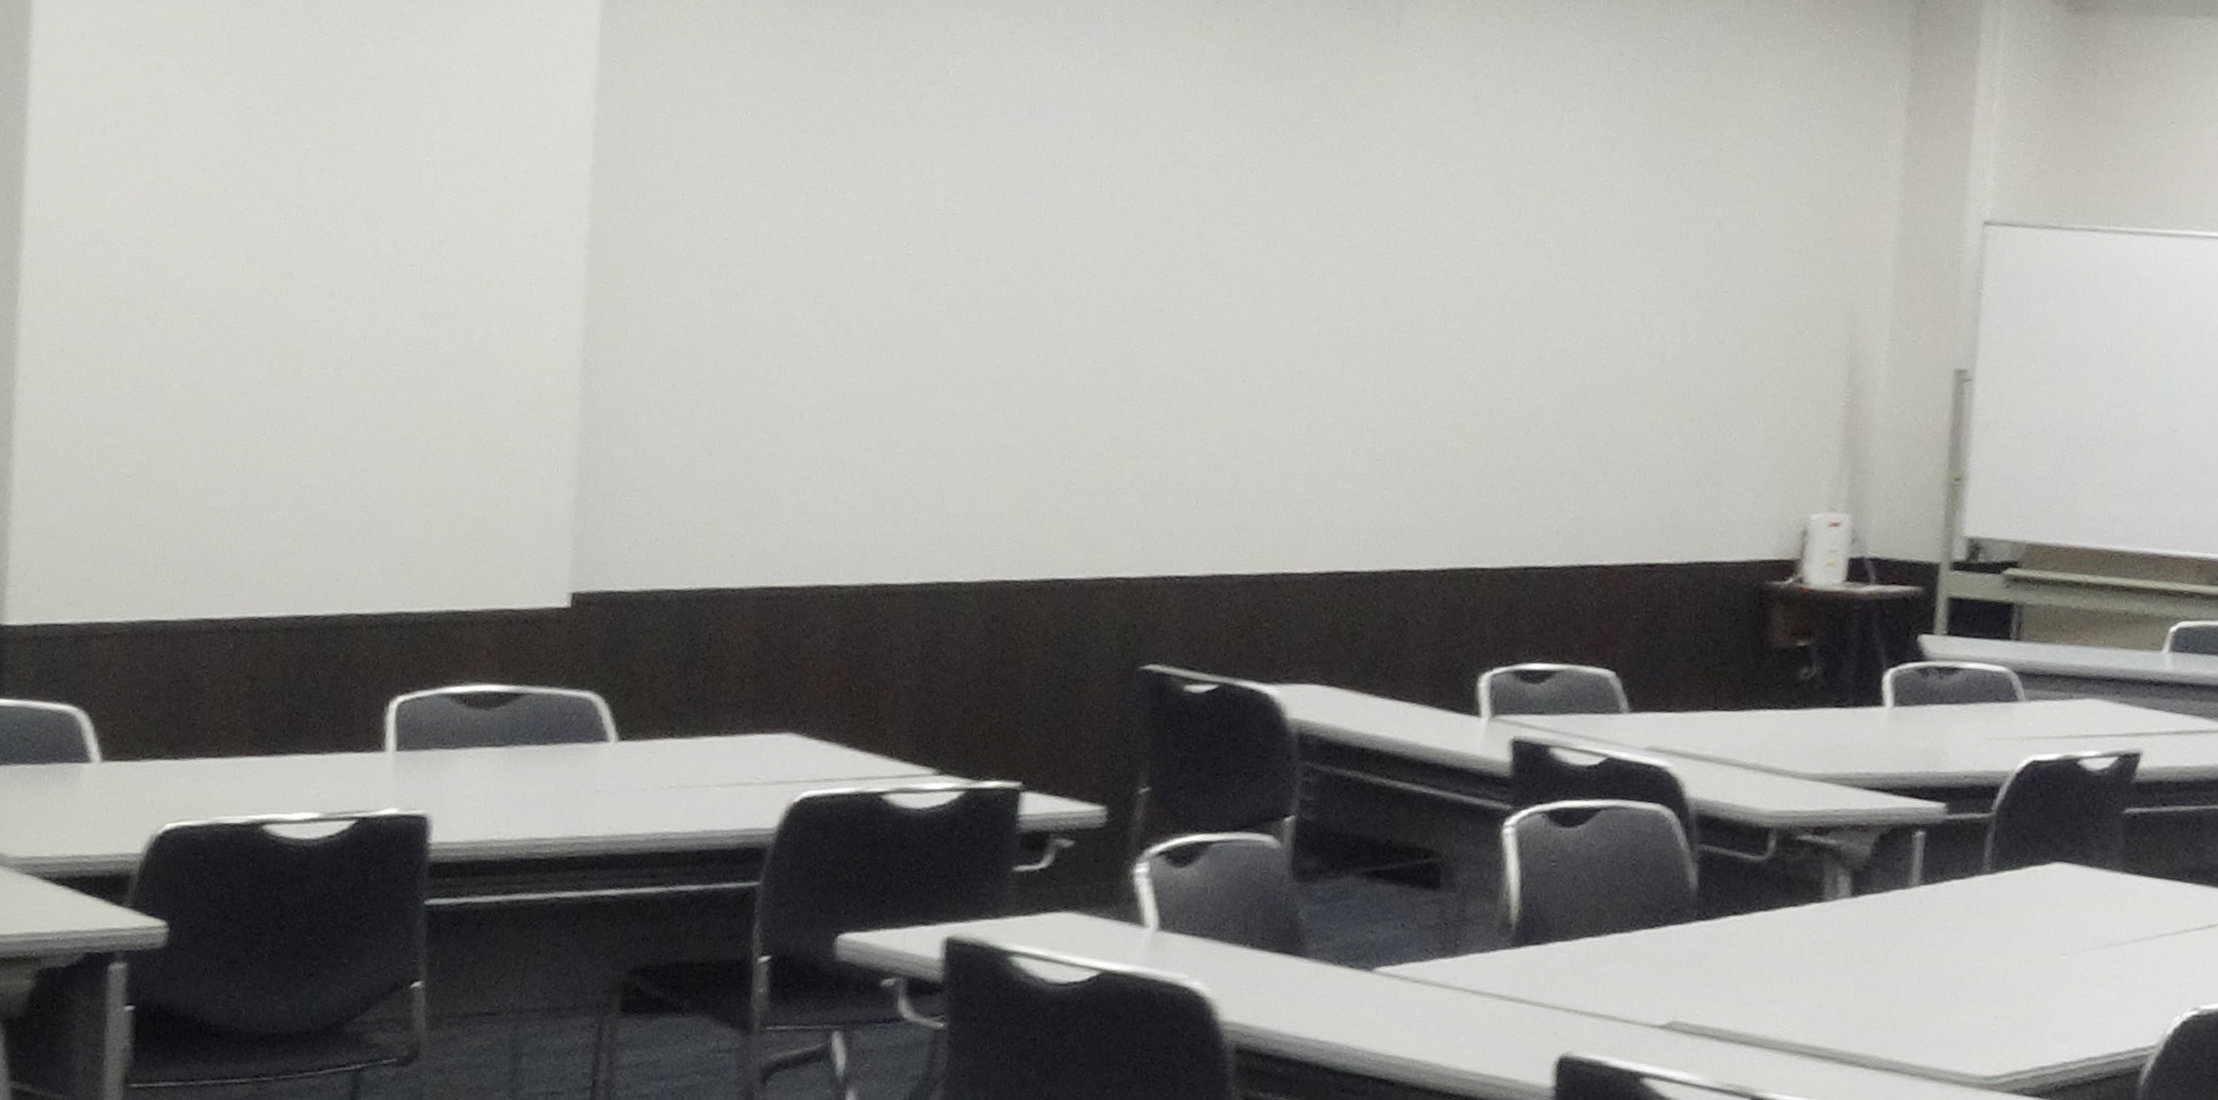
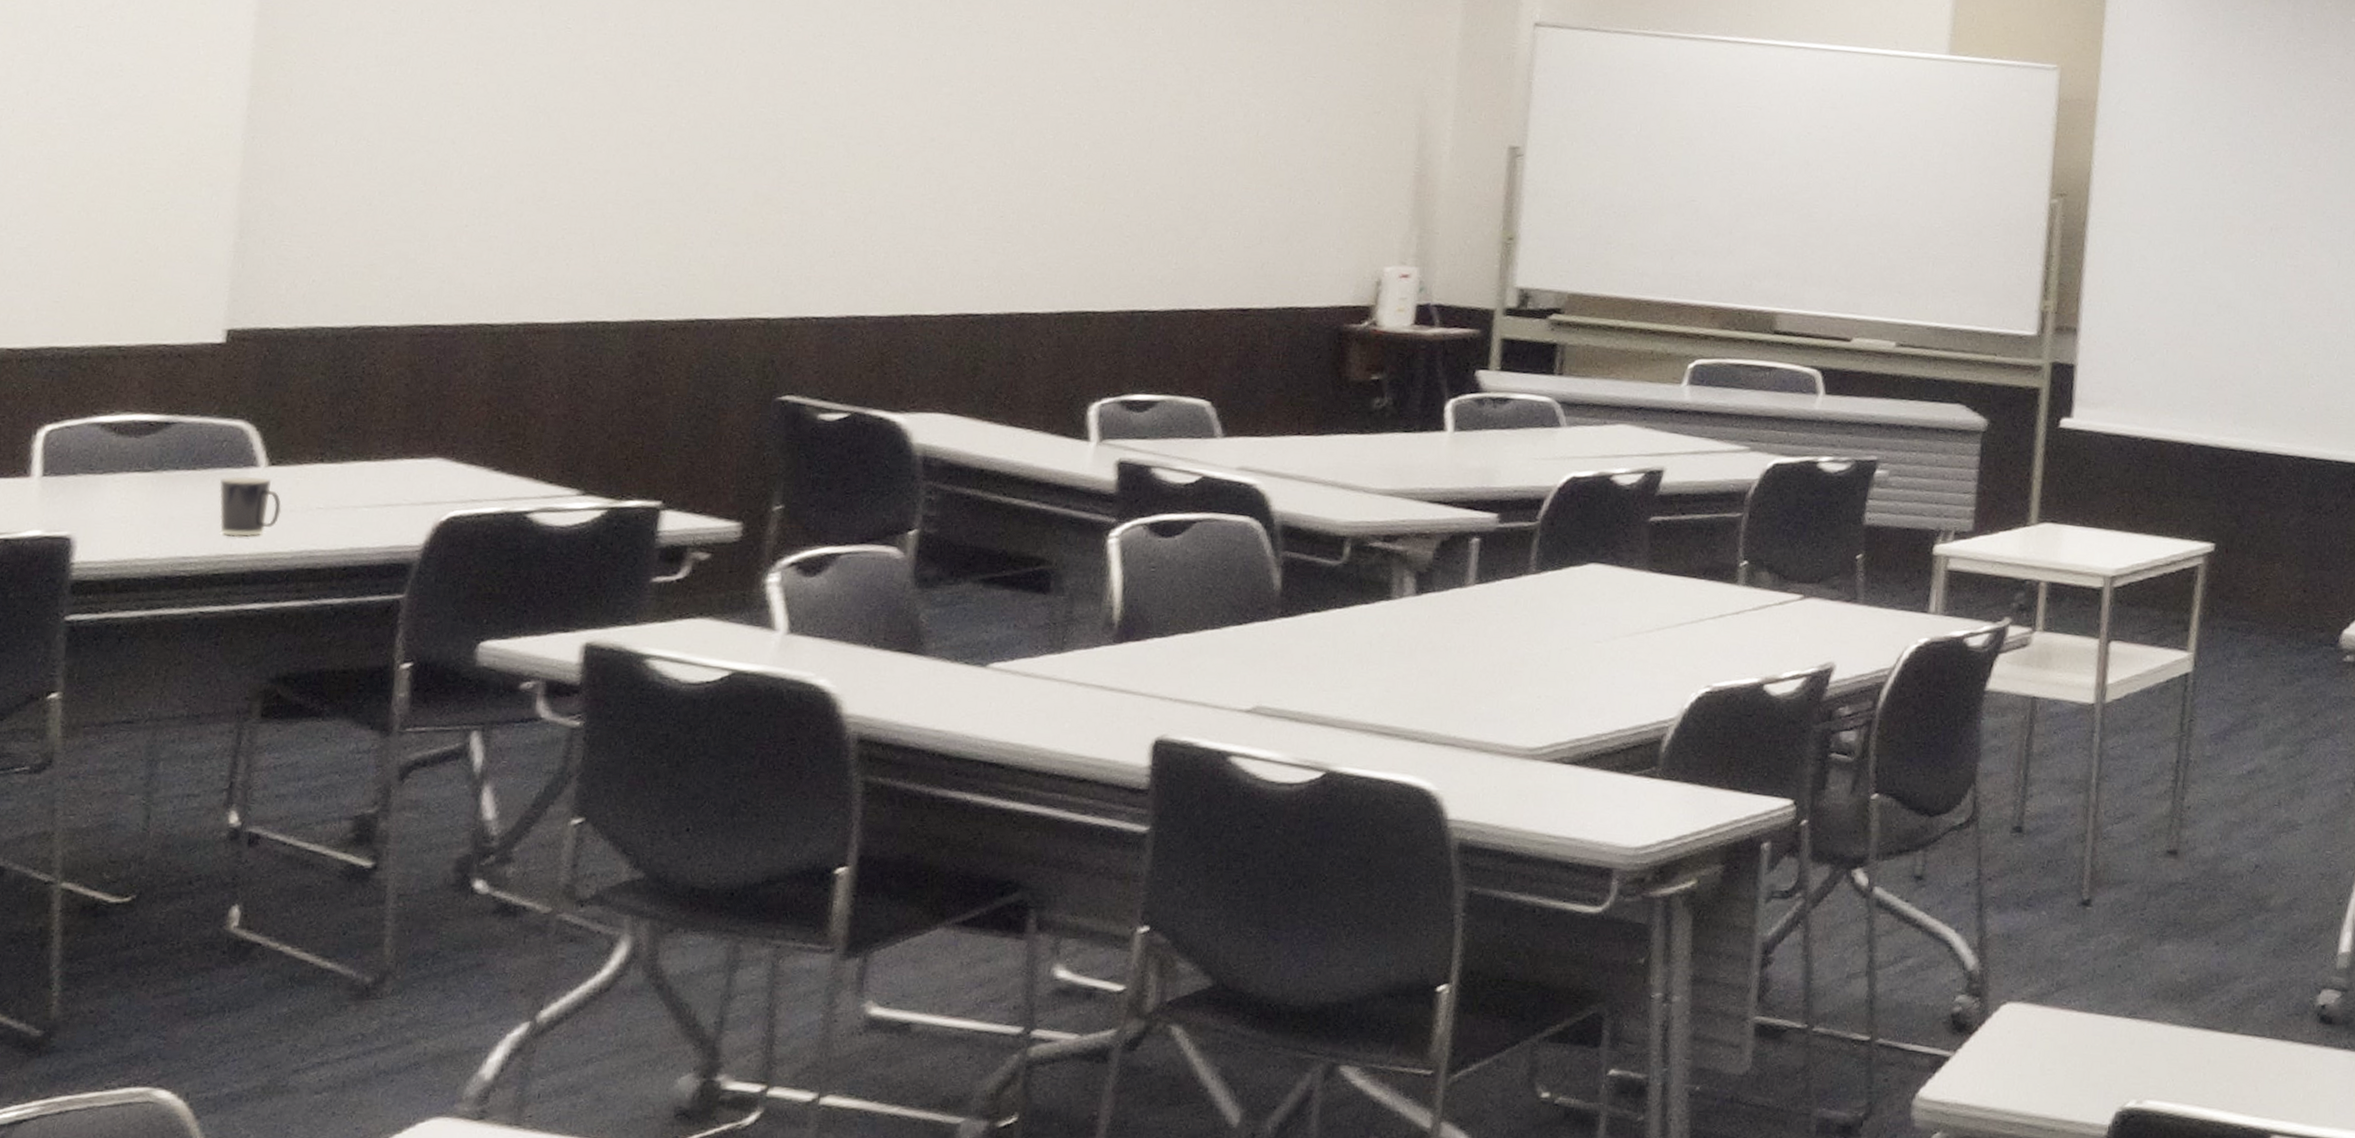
mug: none [570,752,633,817] -> present [219,476,282,537]

